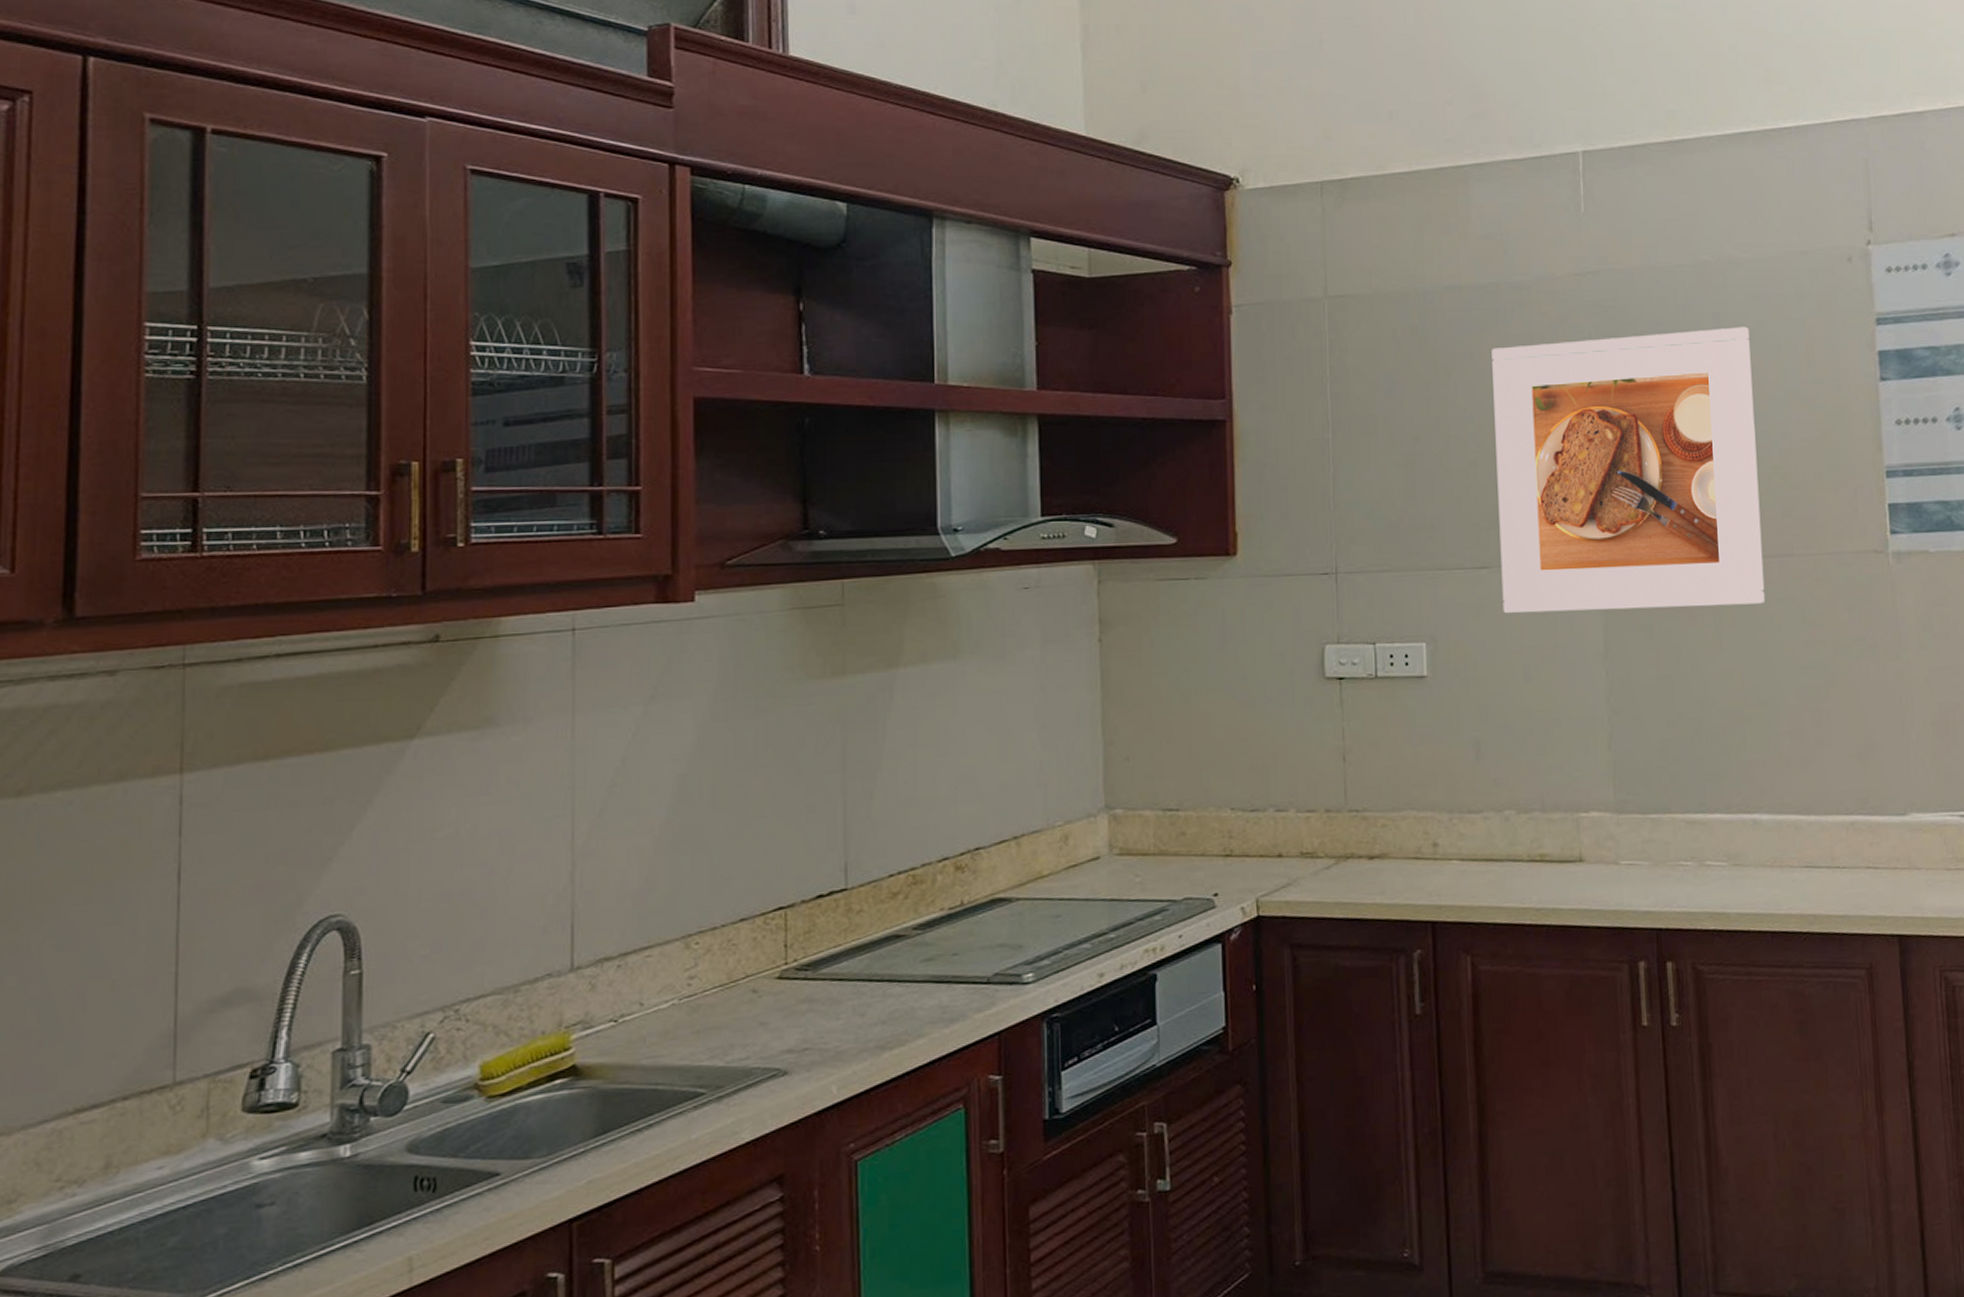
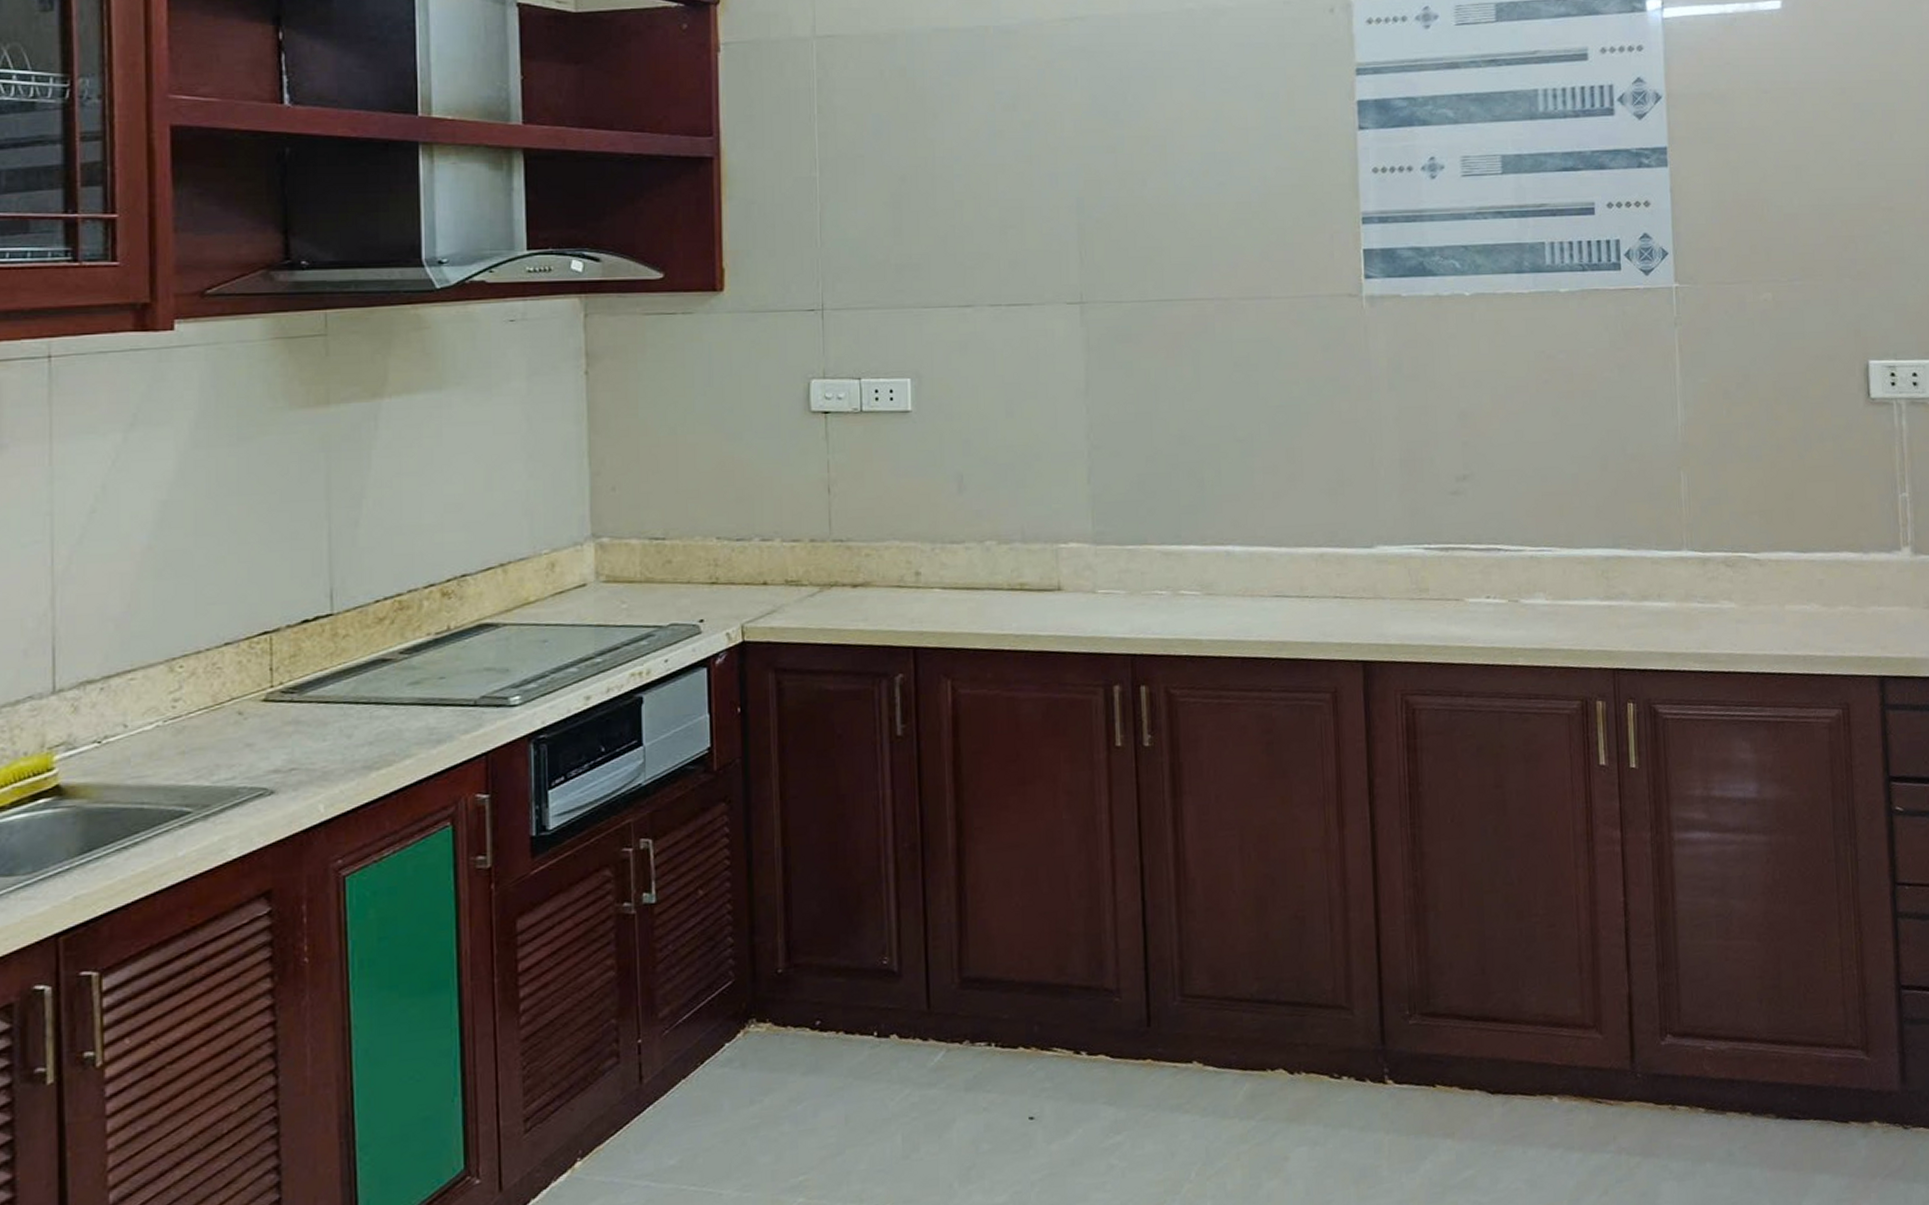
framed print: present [1491,326,1766,614] -> none [978,74,1243,352]

